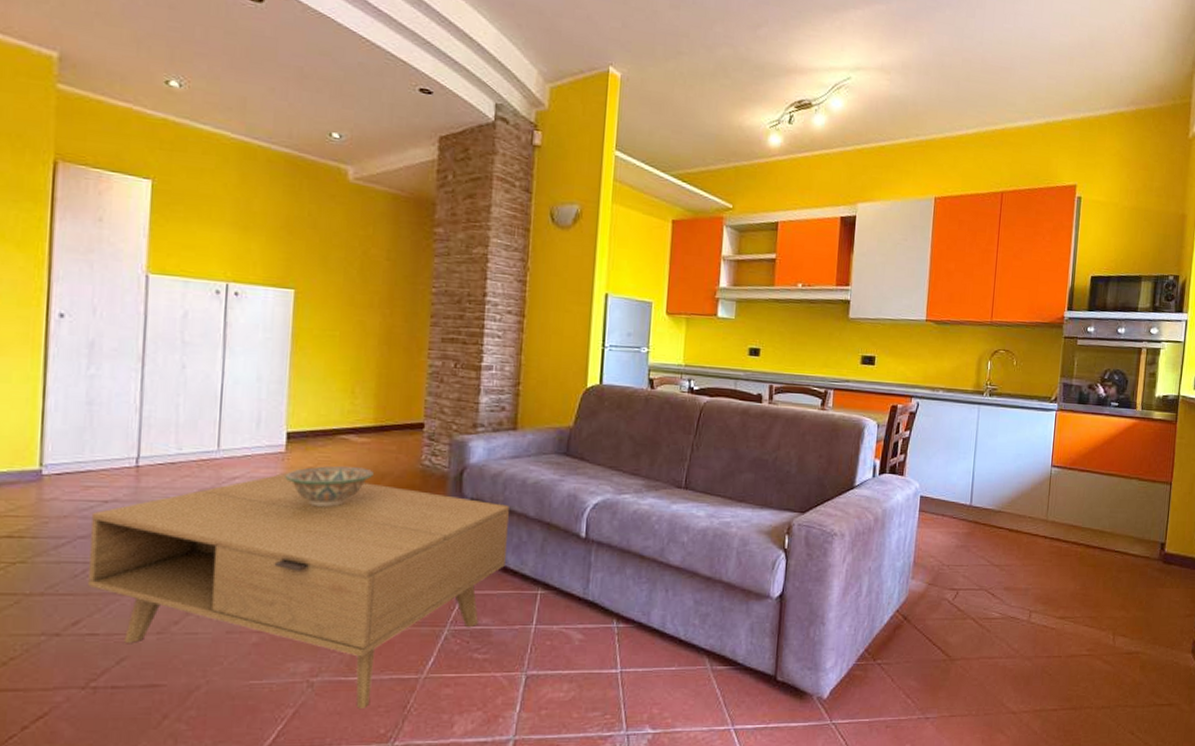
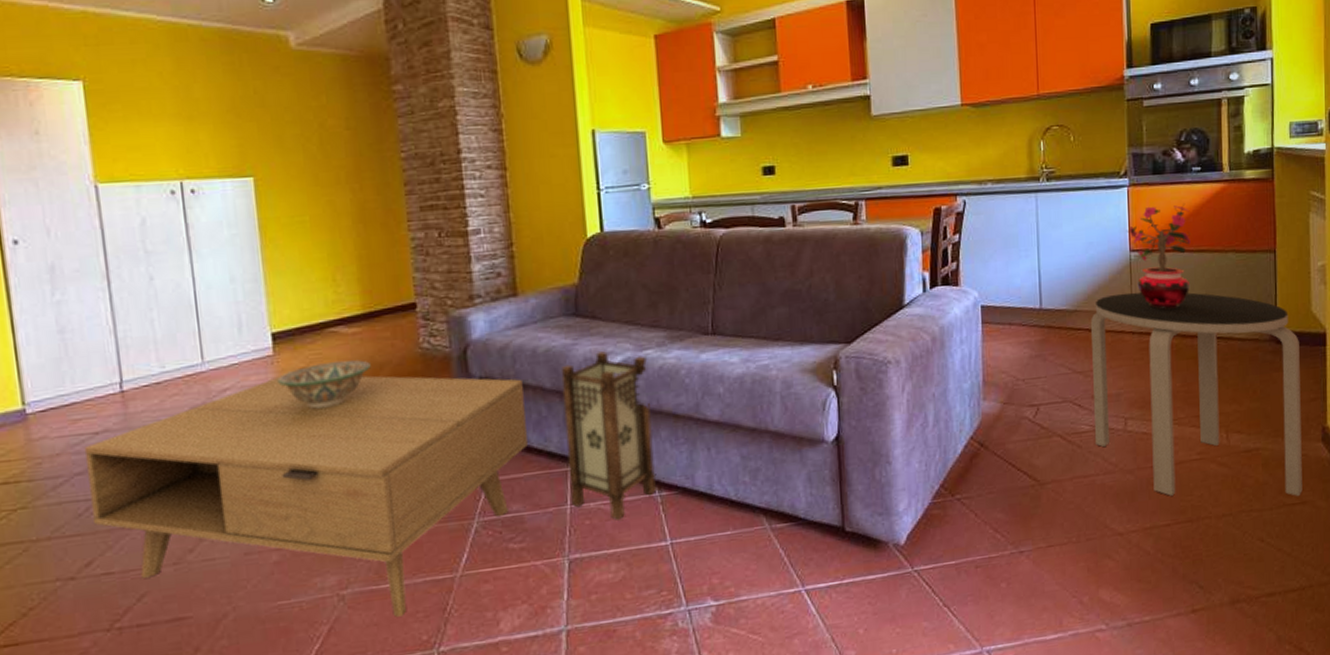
lantern: none [536,490,625,644] -> present [560,351,656,520]
side table: none [1002,501,1183,699] -> present [1090,292,1303,497]
potted plant: none [1050,430,1105,521] -> present [1126,203,1191,310]

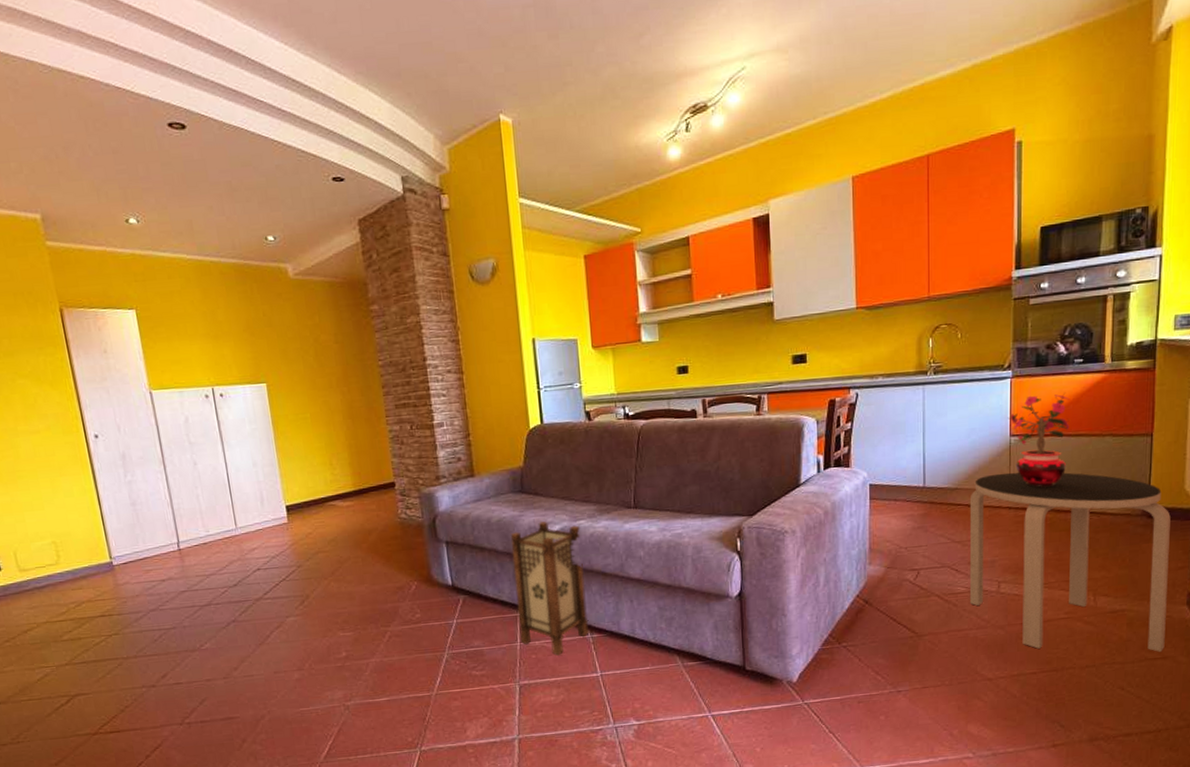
coffee table: present [83,375,528,617] -> none [155,539,485,723]
decorative bowl: present [277,360,371,409] -> none [292,527,362,564]

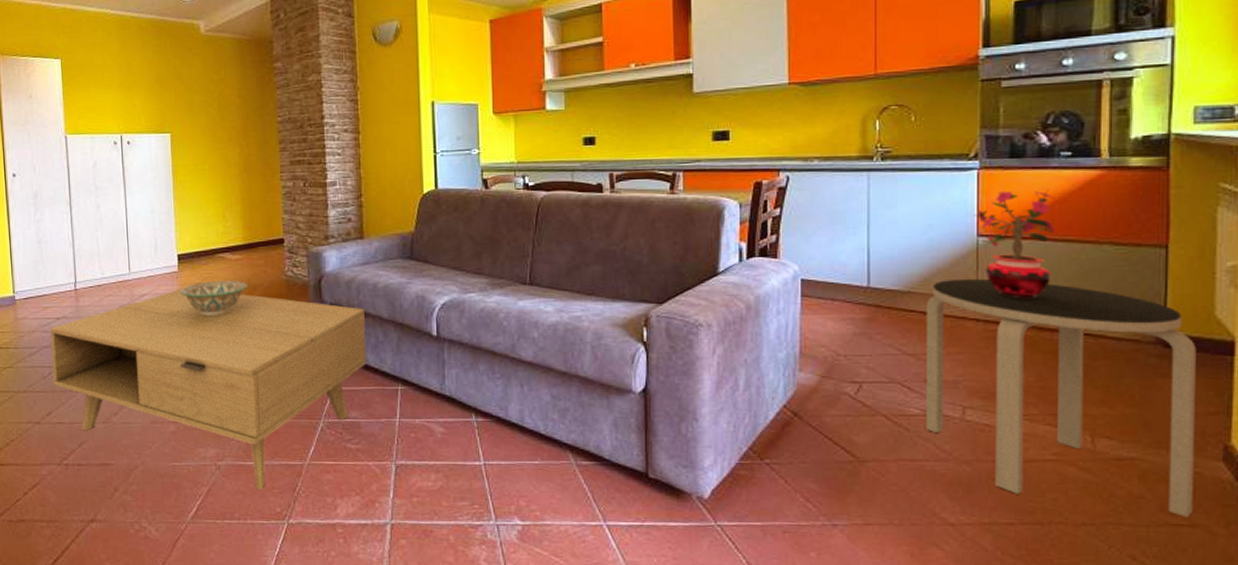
coffee table: none [155,539,485,723] -> present [49,289,366,489]
decorative bowl: none [292,527,362,564] -> present [180,280,248,316]
lantern: present [510,521,589,656] -> none [396,291,473,437]

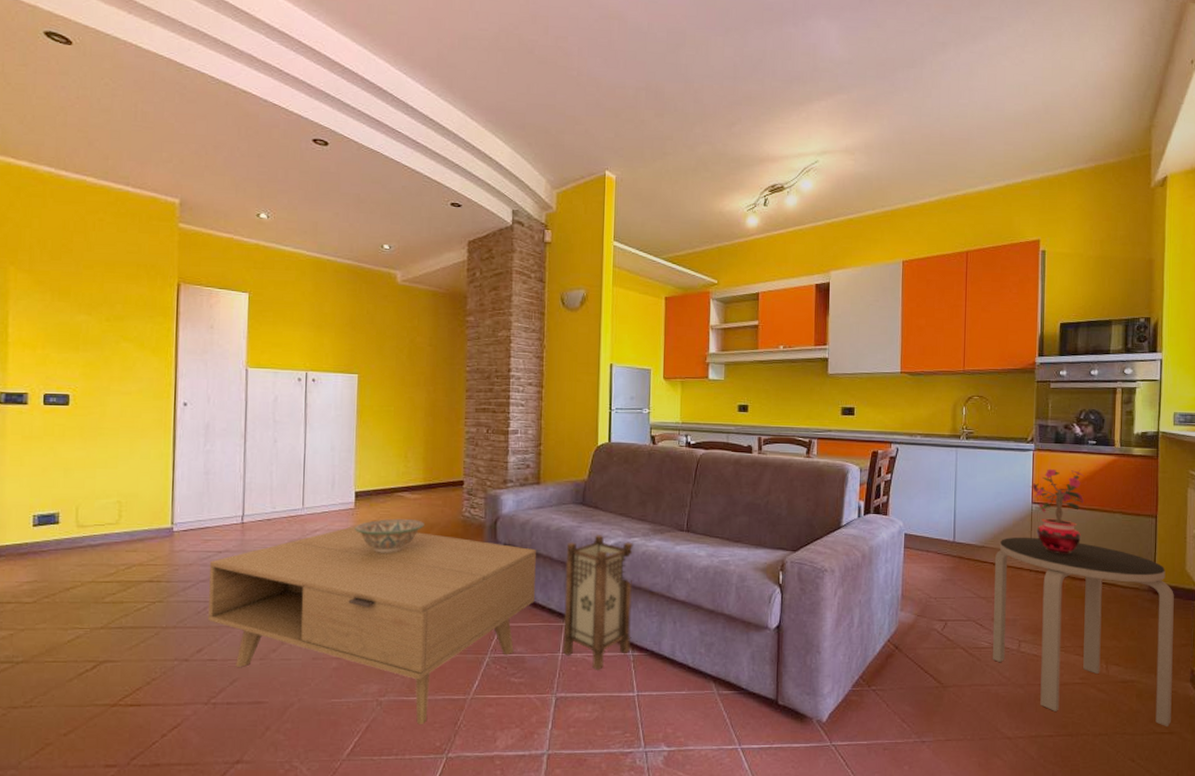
lantern: none [396,291,473,437] -> present [563,535,634,670]

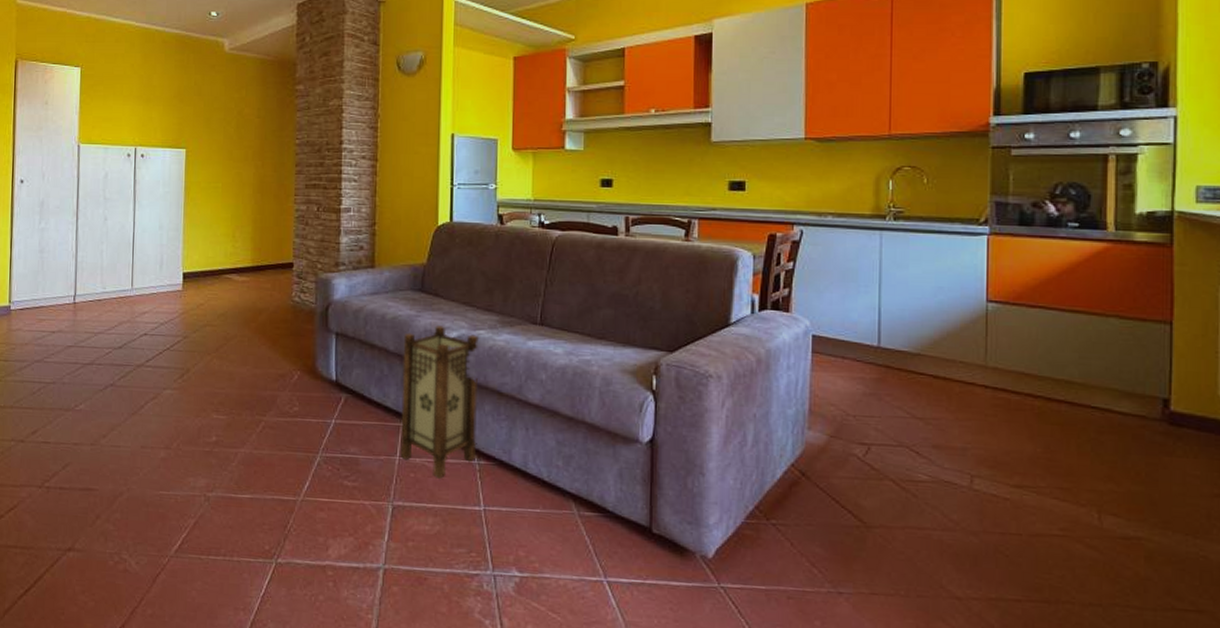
coffee table: present [208,526,536,724] -> none [42,309,371,525]
decorative bowl: present [355,518,424,553] -> none [182,302,253,339]
side table: present [992,537,1174,727] -> none [933,343,1201,603]
potted plant: present [1030,468,1085,554] -> none [983,257,1063,368]

